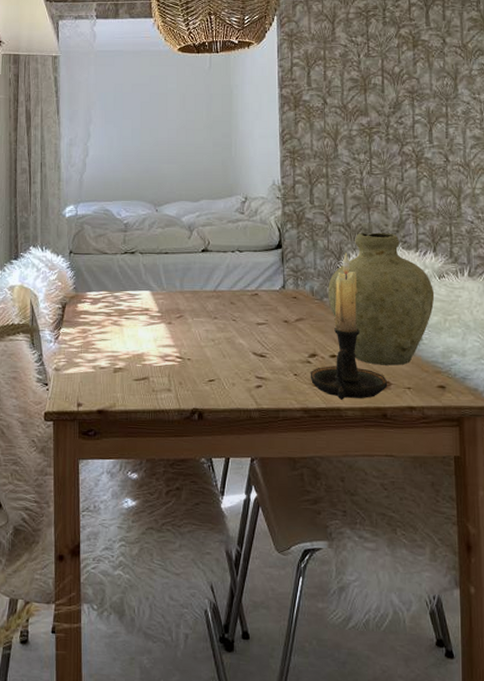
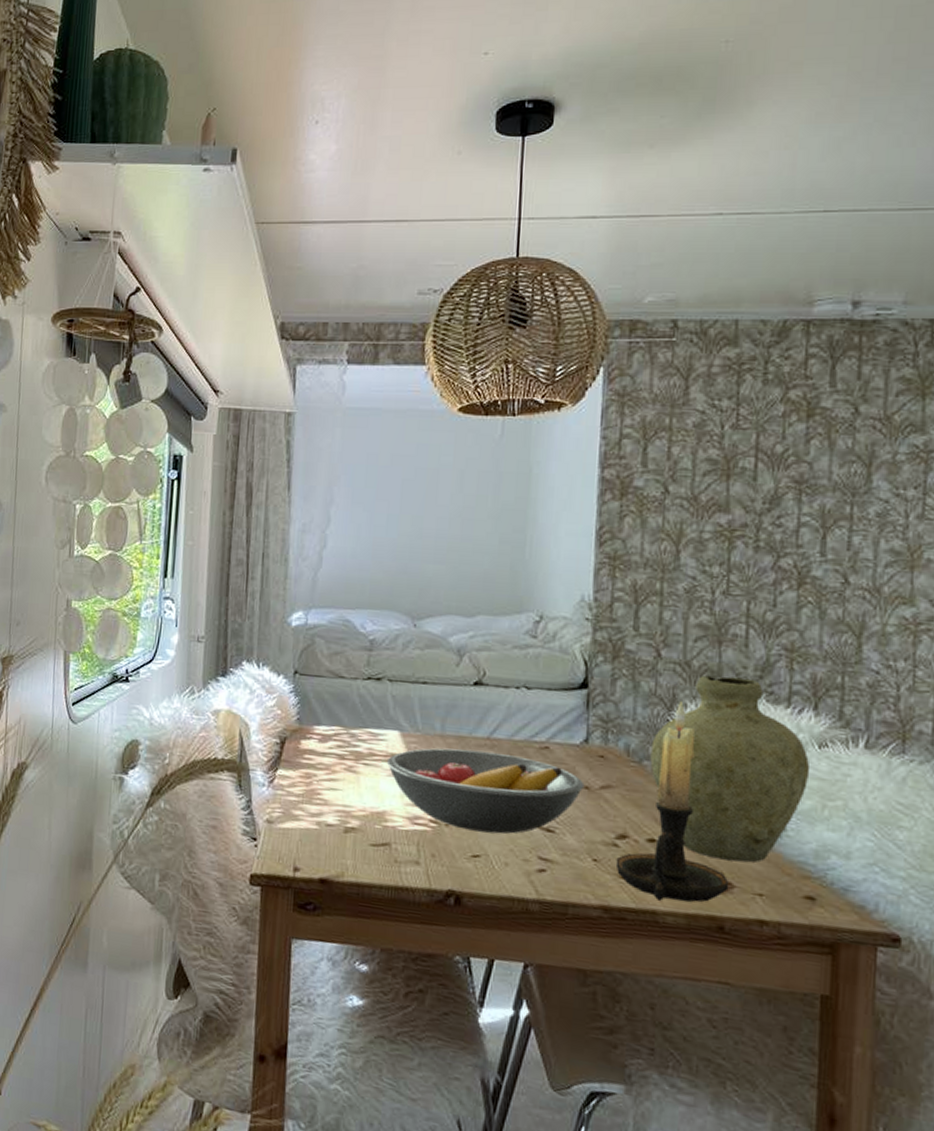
fruit bowl: none [142,300,285,362] -> present [386,748,585,834]

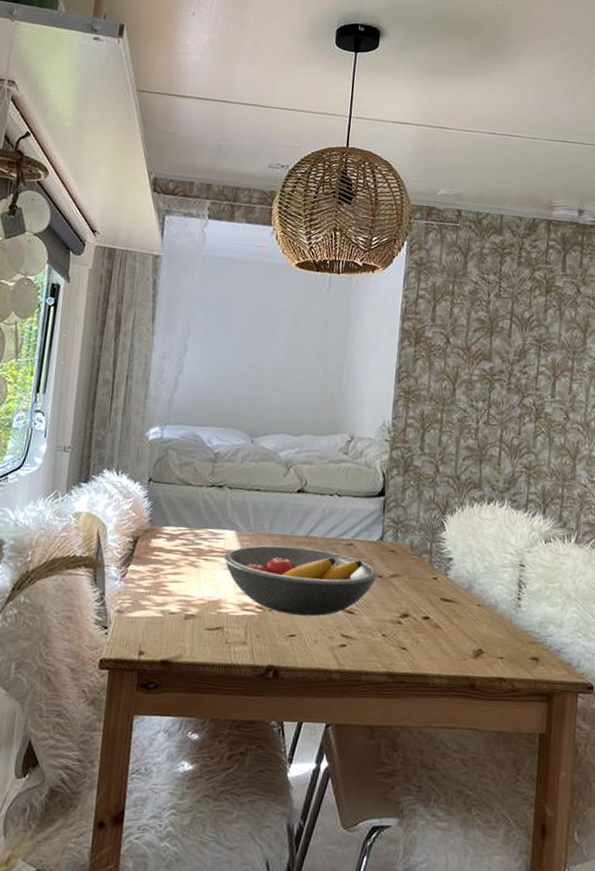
candle holder: present [615,700,730,902] -> none [399,506,480,667]
vase: present [650,676,811,863] -> none [427,487,539,633]

